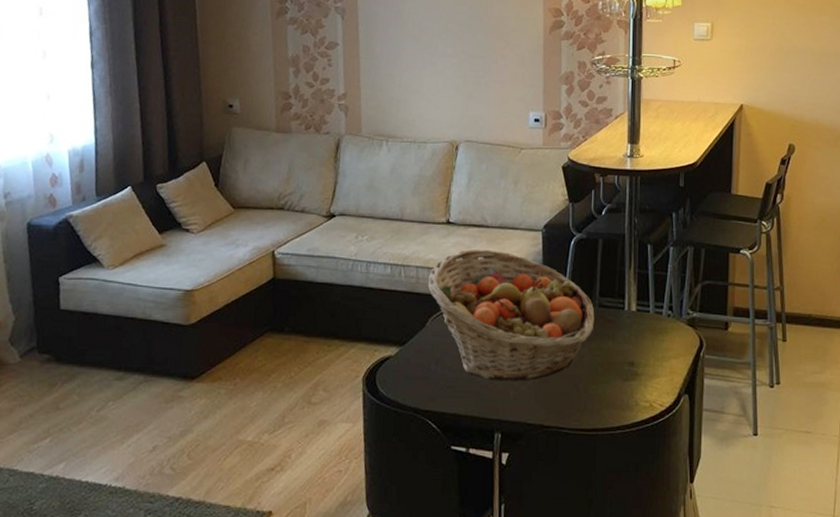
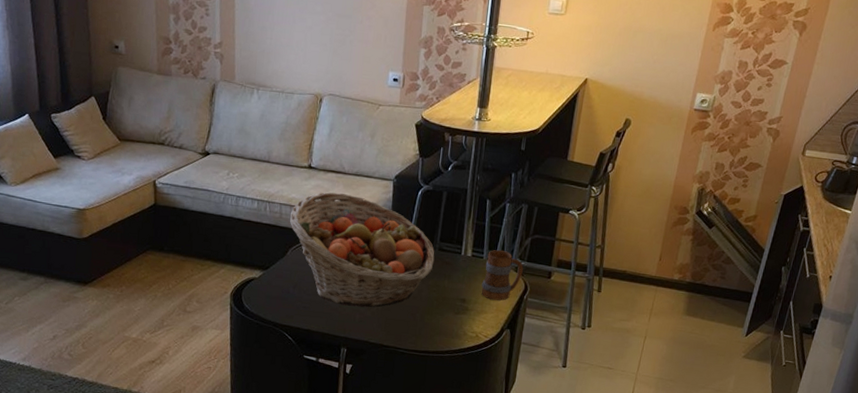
mug: none [651,301,696,361] -> present [481,250,523,301]

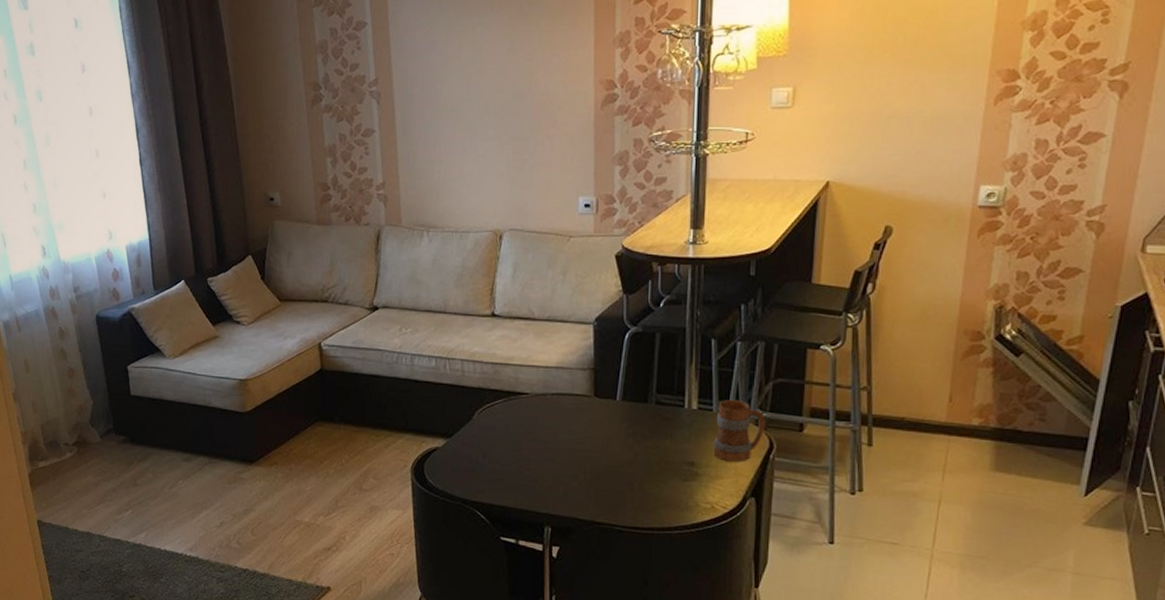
fruit basket: present [290,192,435,308] -> none [473,343,651,477]

